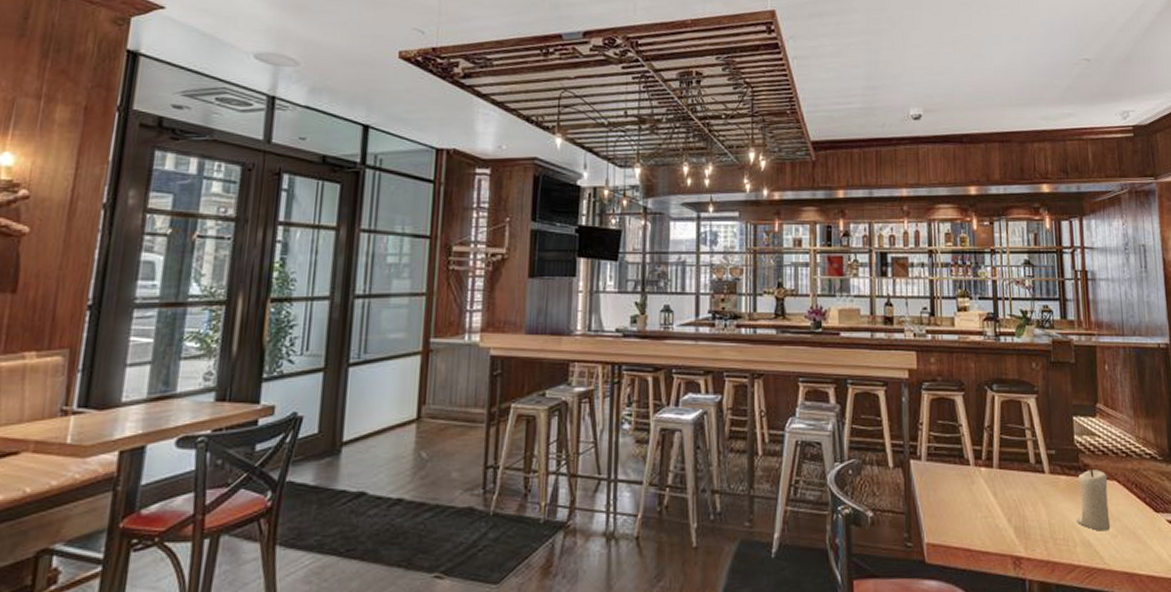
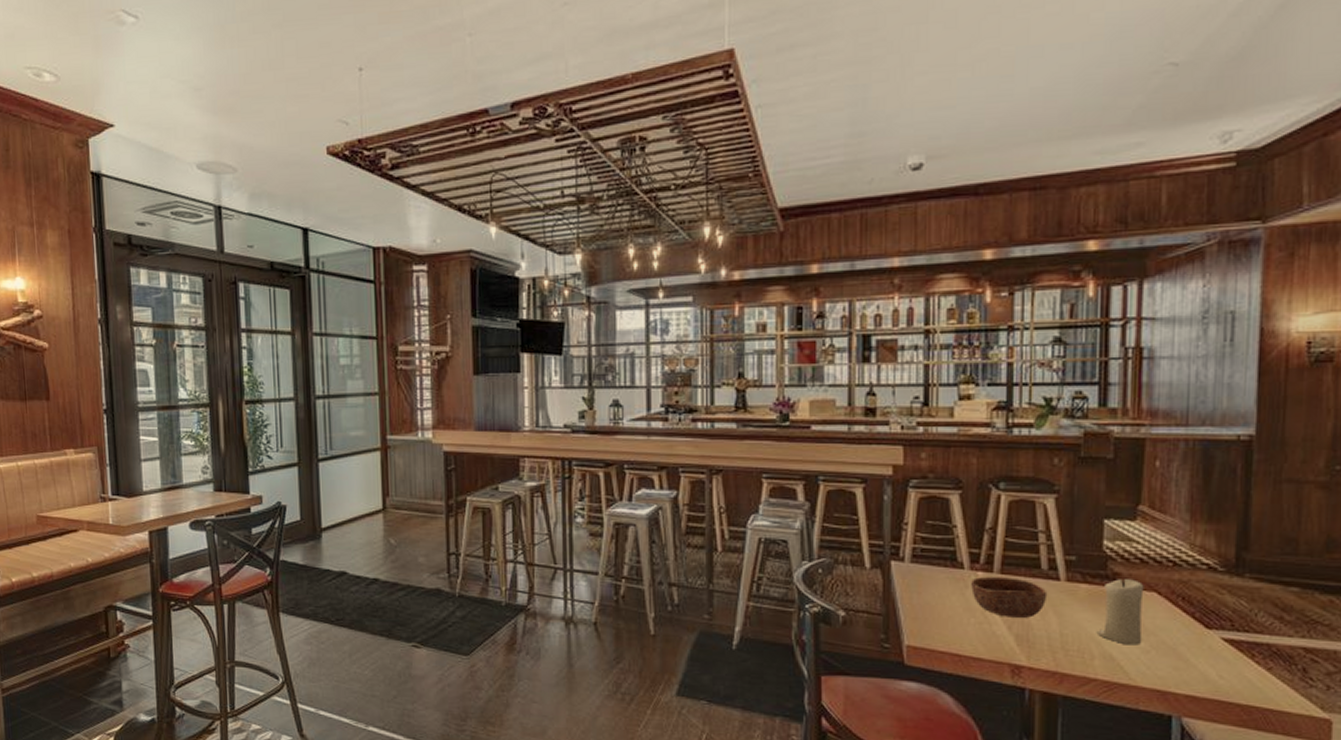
bowl: none [976,471,1037,510] -> present [971,576,1048,618]

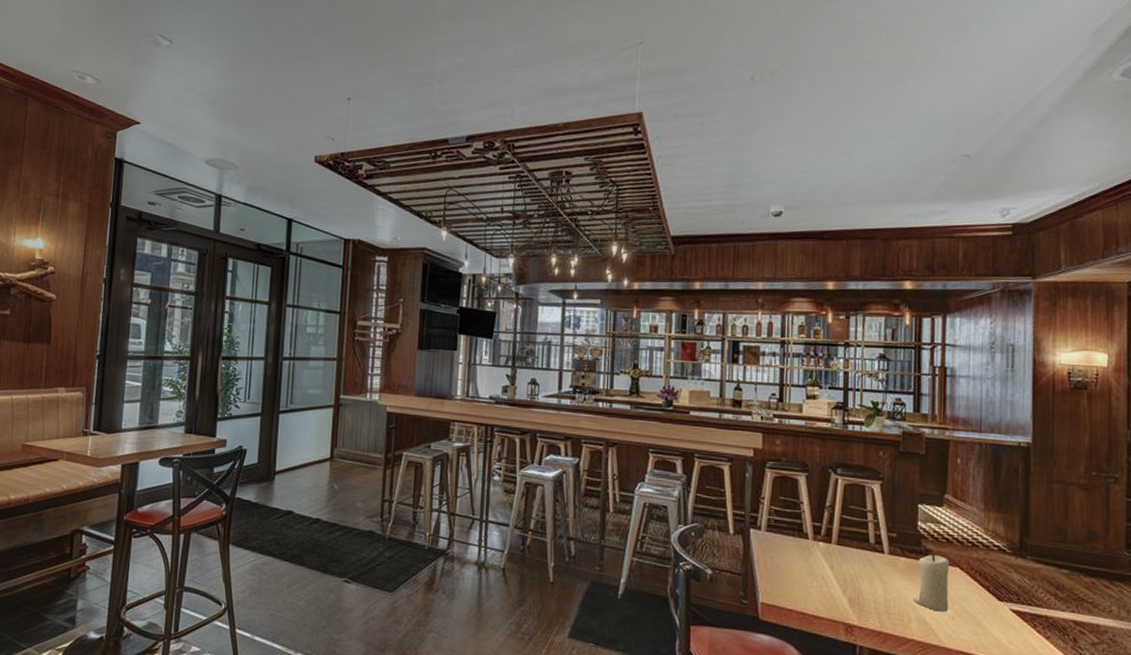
bowl: present [971,576,1048,618] -> none [814,546,875,584]

